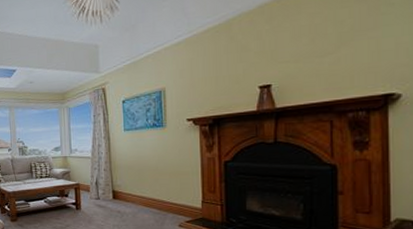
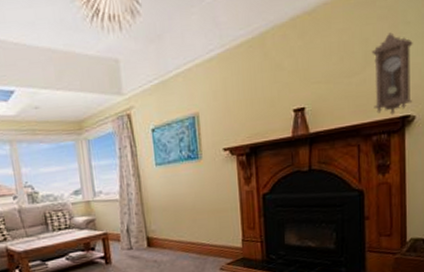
pendulum clock: none [347,14,398,93] -> present [371,32,413,115]

